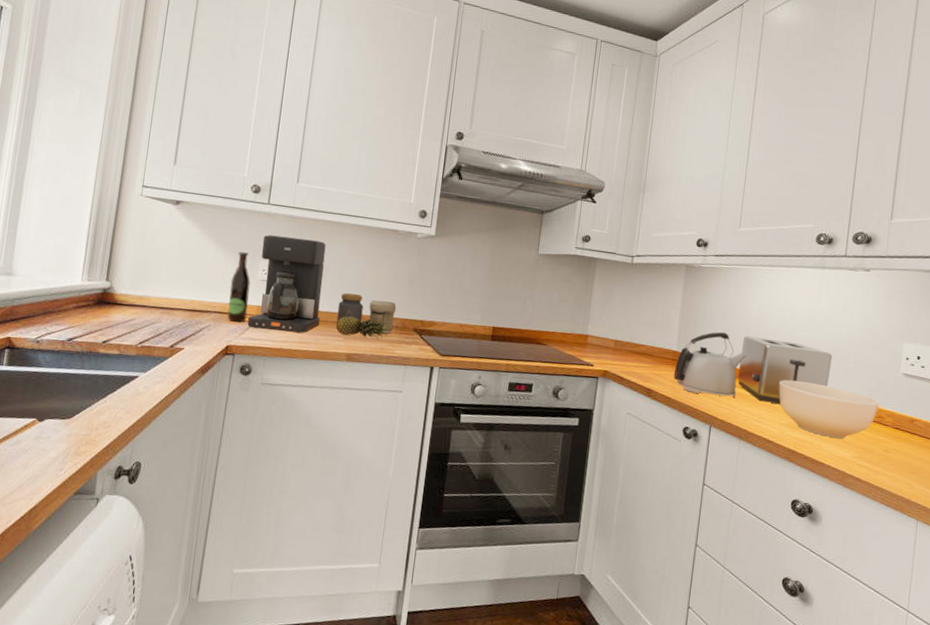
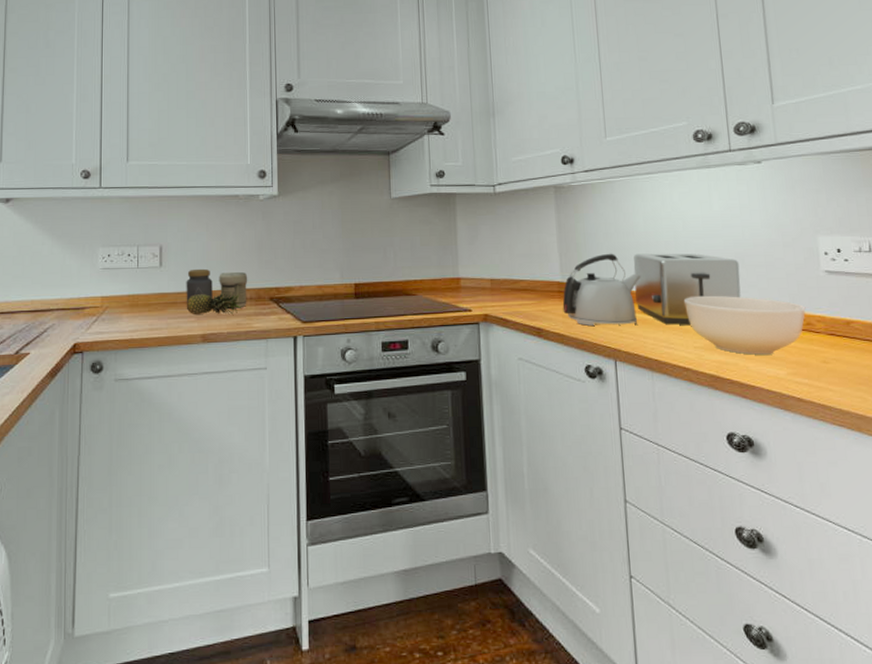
bottle: present [227,252,251,322] -> none [70,242,92,317]
coffee maker: present [247,235,326,334] -> none [93,218,169,321]

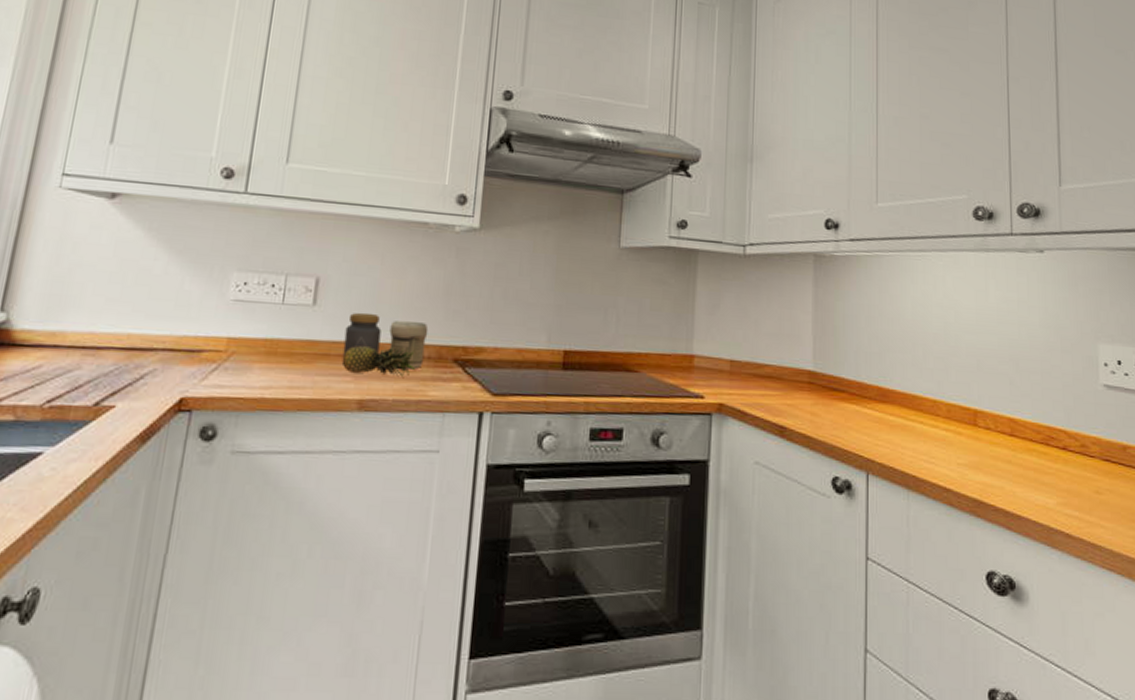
kettle: present [562,253,640,326] -> none [812,341,903,431]
toaster: present [633,253,741,325] -> none [895,345,1013,436]
bowl: present [683,296,806,355] -> none [949,402,1081,479]

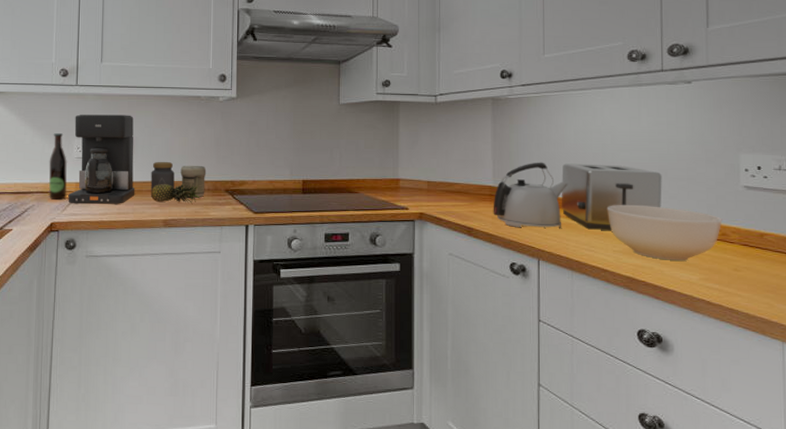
bottle: none [182,261,218,363] -> present [49,133,68,200]
coffee maker: none [211,235,328,375] -> present [68,114,135,205]
kettle: none [812,341,903,431] -> present [493,162,567,228]
toaster: none [895,345,1013,436] -> present [561,163,662,230]
bowl: none [949,402,1081,479] -> present [606,205,722,261]

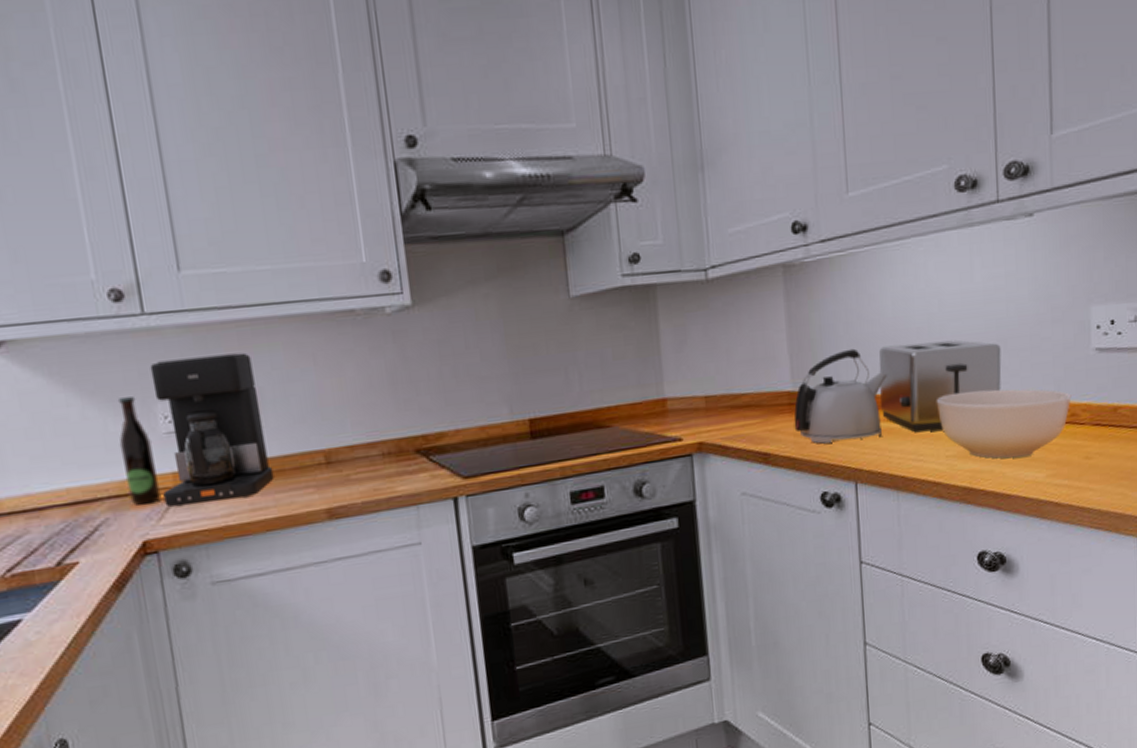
jar: present [150,161,175,193] -> none [294,418,336,471]
fruit: present [150,183,199,203] -> none [298,447,377,485]
jar: present [180,165,207,198] -> none [340,418,385,469]

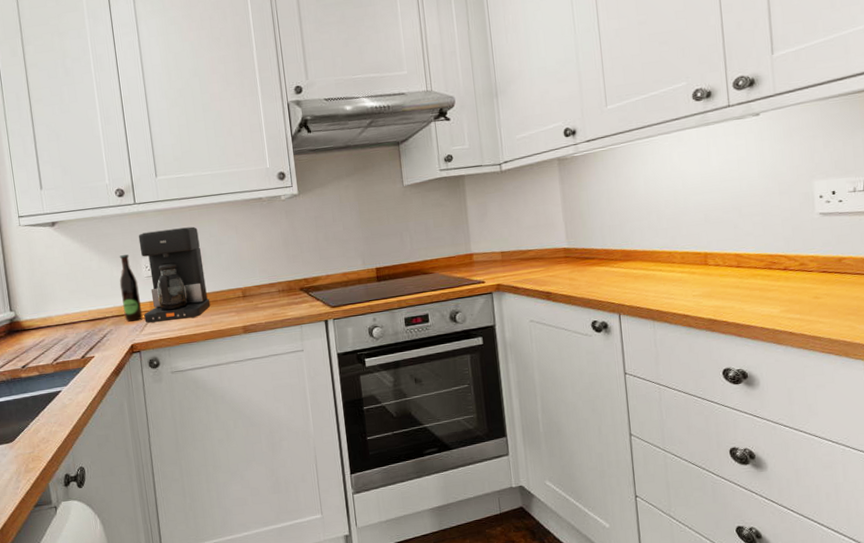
kettle: present [794,348,887,444] -> none [569,216,642,286]
toaster: present [878,339,1002,433] -> none [635,208,738,278]
bowl: present [936,388,1072,459] -> none [683,244,800,298]

